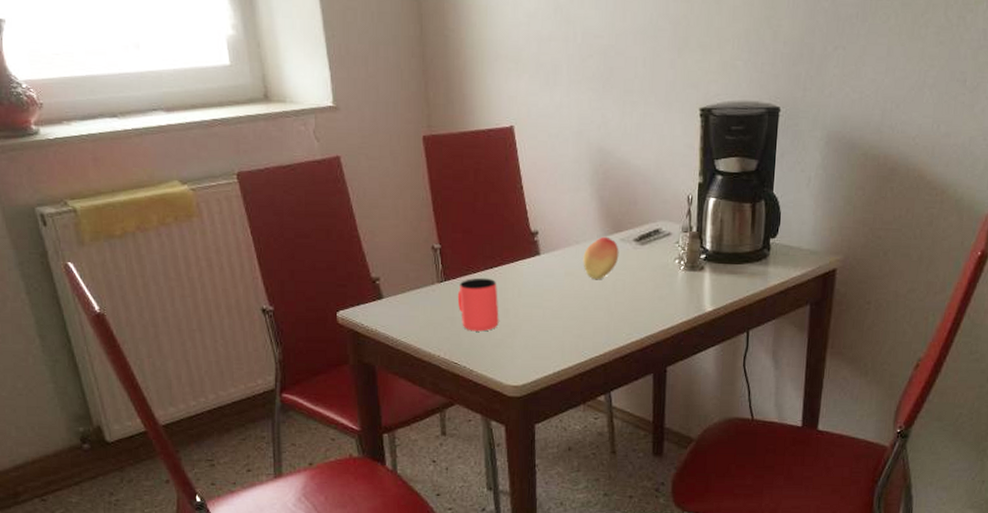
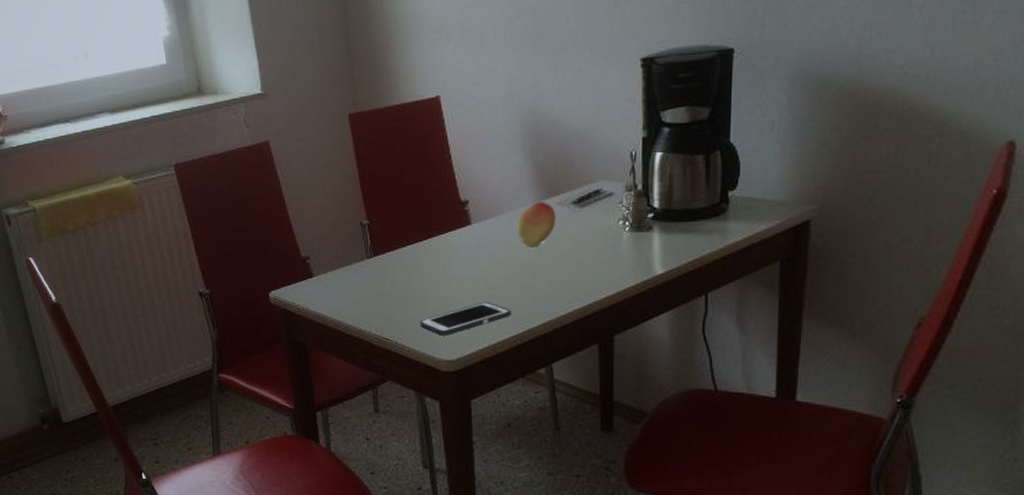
cup: present [457,277,499,332] -> none [387,251,430,306]
cell phone: none [488,330,575,362] -> present [420,301,511,336]

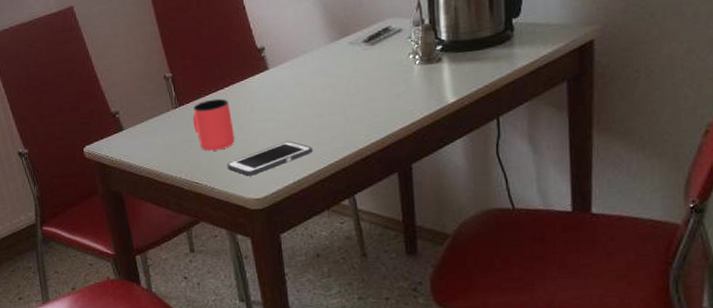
cup: none [387,251,430,306] -> present [192,98,235,151]
fruit: present [517,201,556,247] -> none [312,42,349,87]

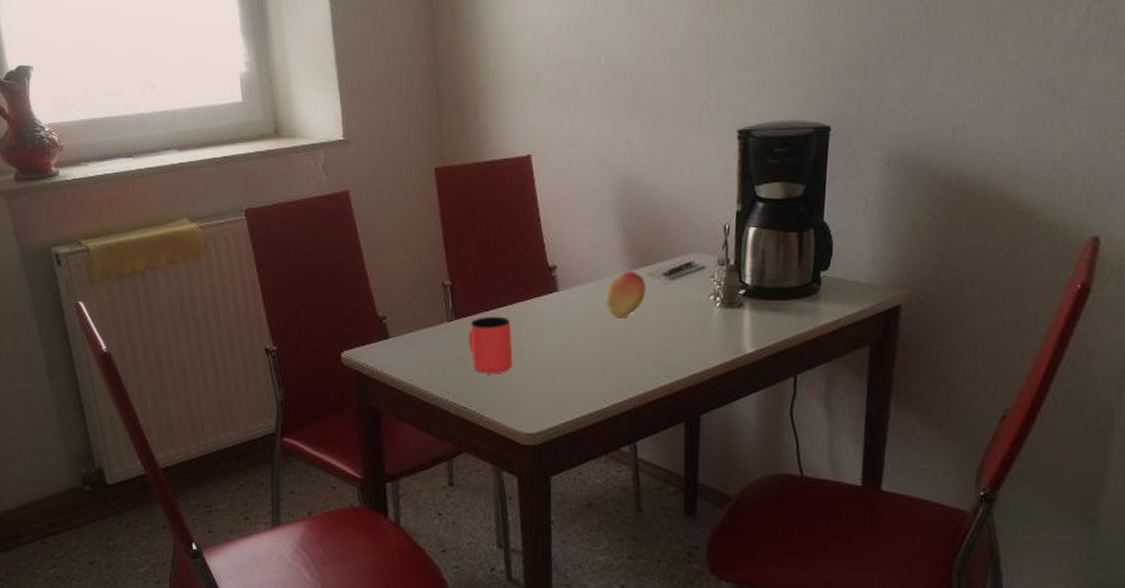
cell phone: present [227,140,313,176] -> none [500,373,596,407]
fruit: none [312,42,349,87] -> present [605,270,646,318]

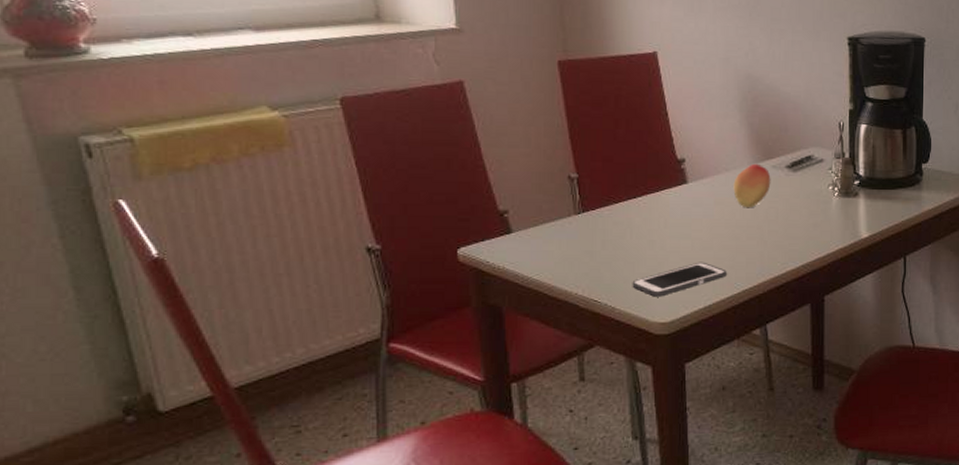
cup: present [468,316,513,374] -> none [597,208,644,266]
cell phone: none [500,373,596,407] -> present [632,262,727,297]

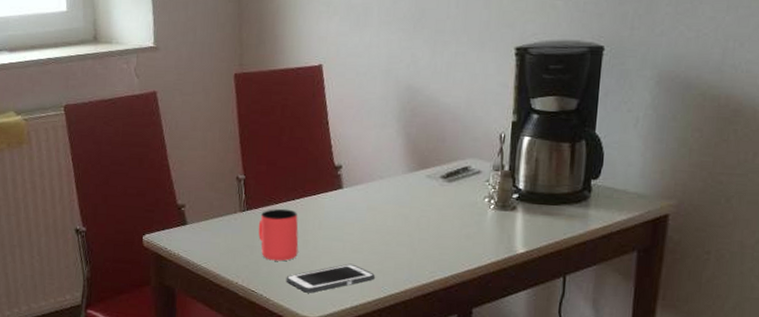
cup: none [597,208,644,266] -> present [258,208,299,262]
fruit: present [733,163,771,208] -> none [386,172,425,216]

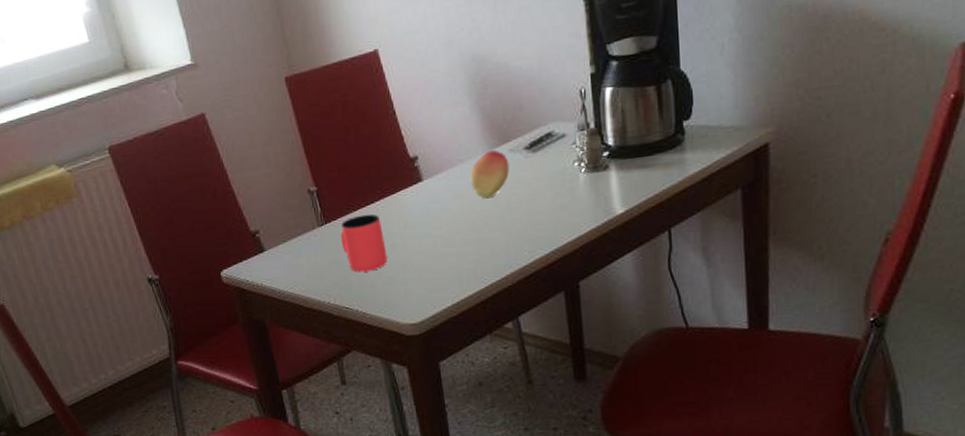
cell phone: present [286,263,375,293] -> none [379,259,472,299]
fruit: none [386,172,425,216] -> present [469,149,510,199]

